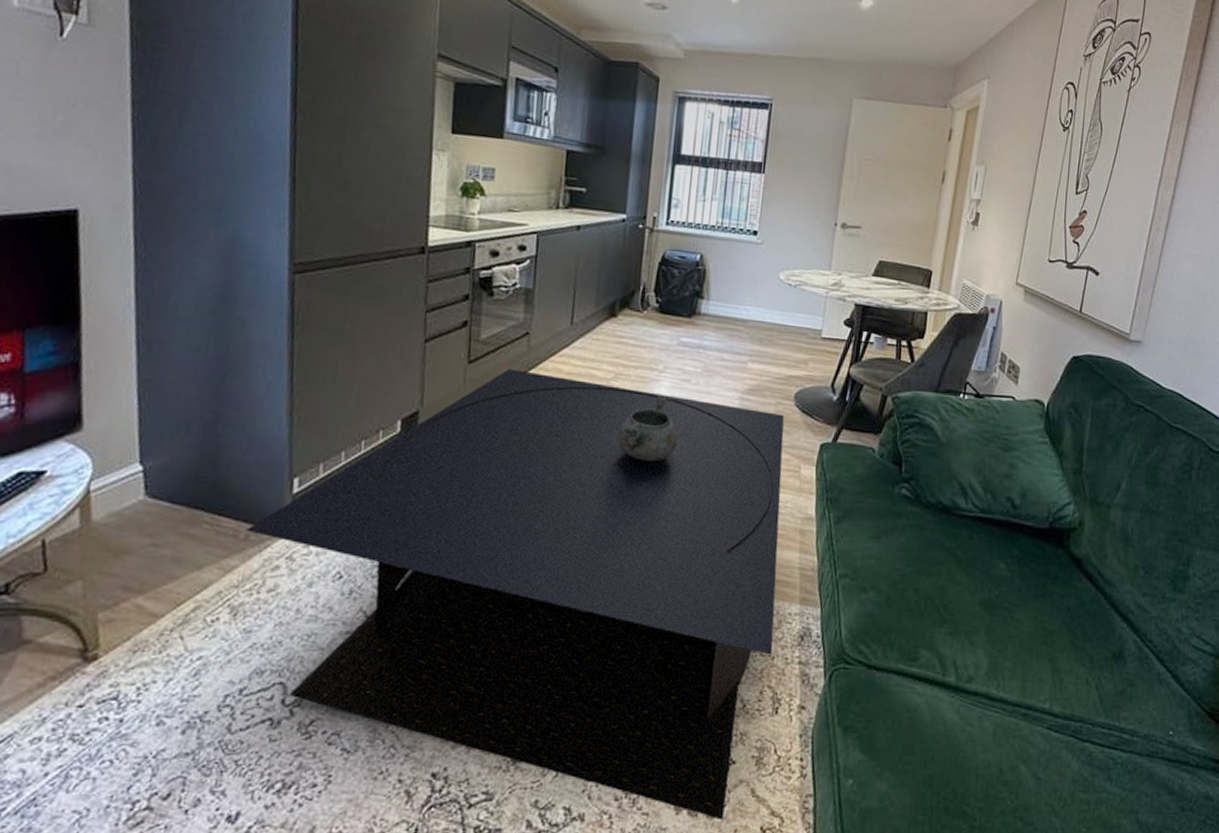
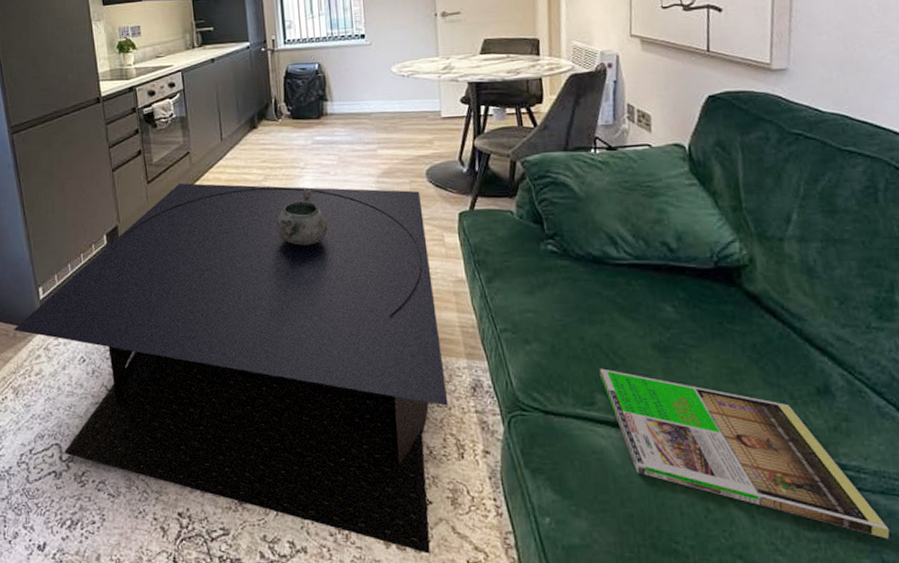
magazine: none [927,623,1148,800] -> present [599,368,890,539]

